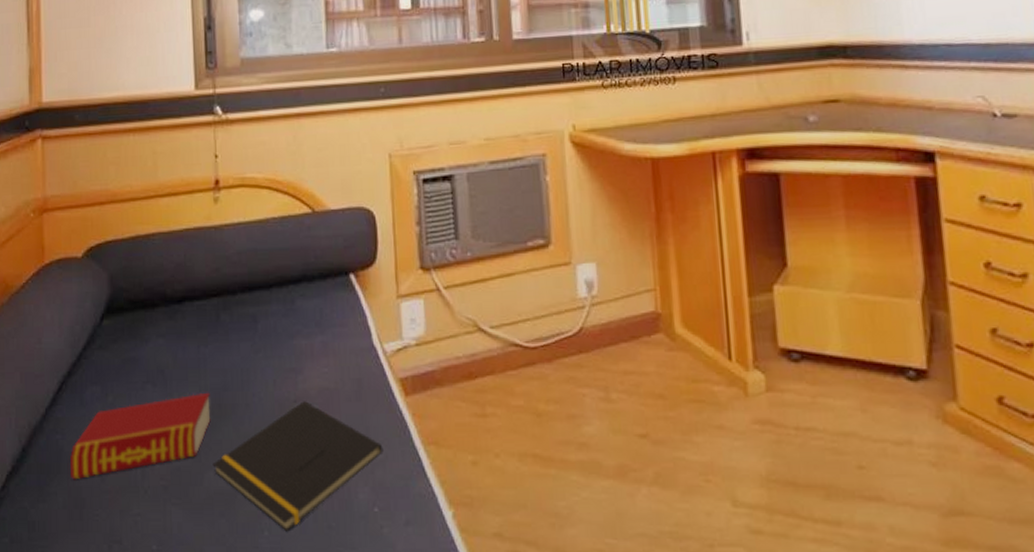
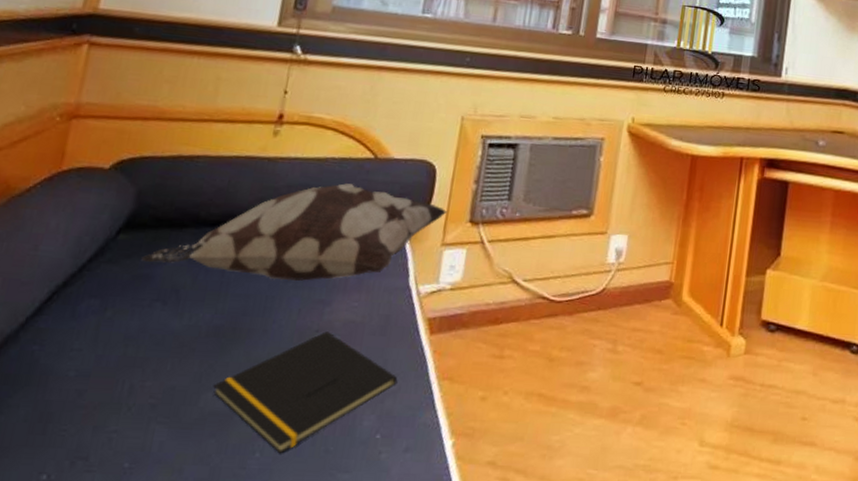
book: present [70,392,211,480] -> none [41,315,226,393]
decorative pillow: none [126,243,396,352] -> present [141,183,448,281]

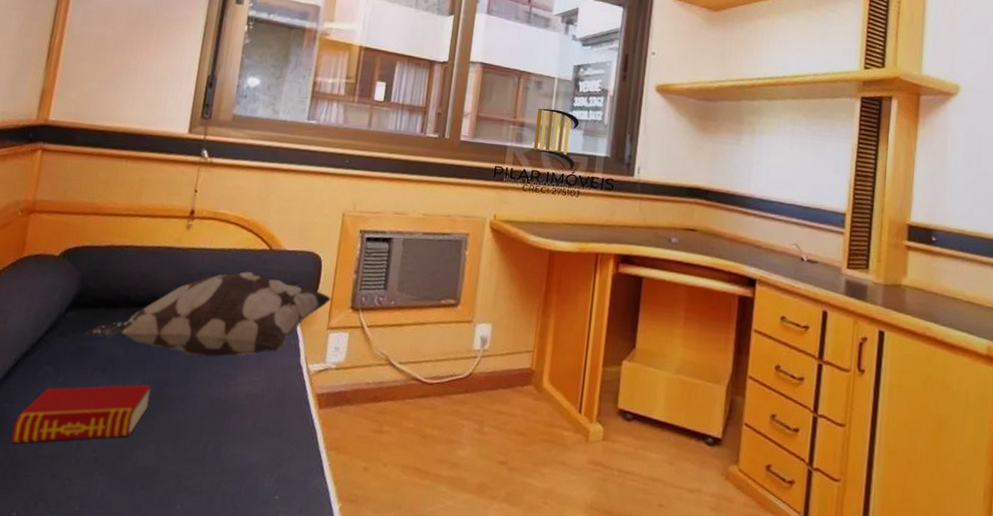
book: none [41,315,226,393] -> present [11,384,152,444]
notepad: present [213,331,398,454] -> none [142,402,292,507]

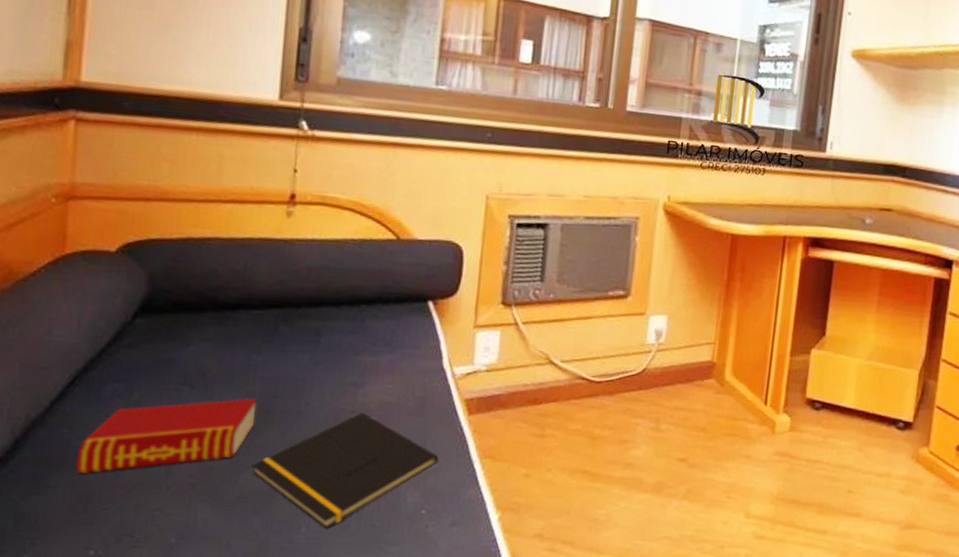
decorative pillow: present [85,271,332,357] -> none [162,265,478,364]
notepad: none [142,402,292,507] -> present [251,413,439,529]

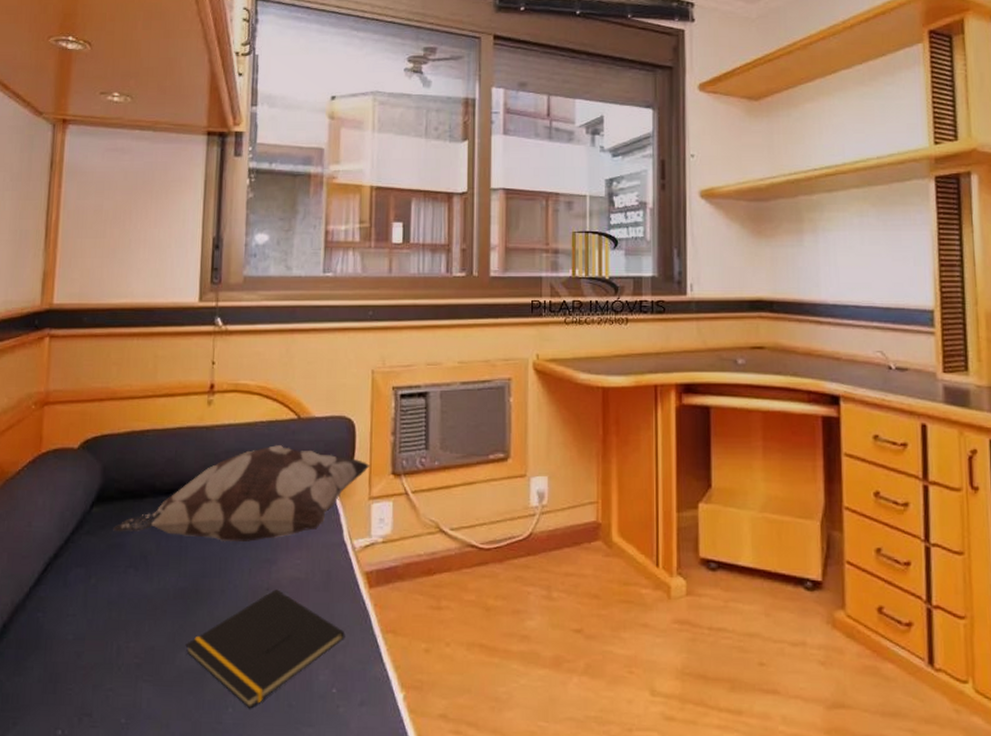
book: present [76,398,257,474] -> none [48,578,189,656]
decorative pillow: none [162,265,478,364] -> present [113,445,370,543]

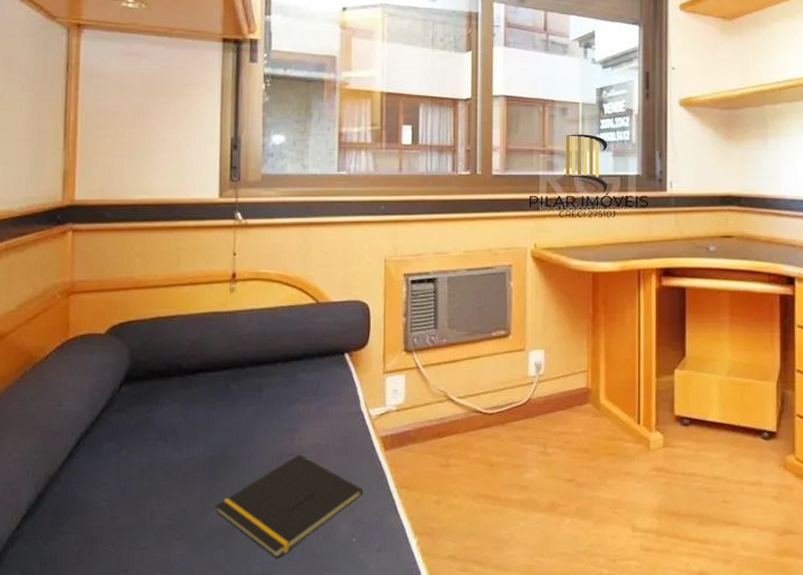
decorative pillow: present [113,445,370,543] -> none [142,327,384,415]

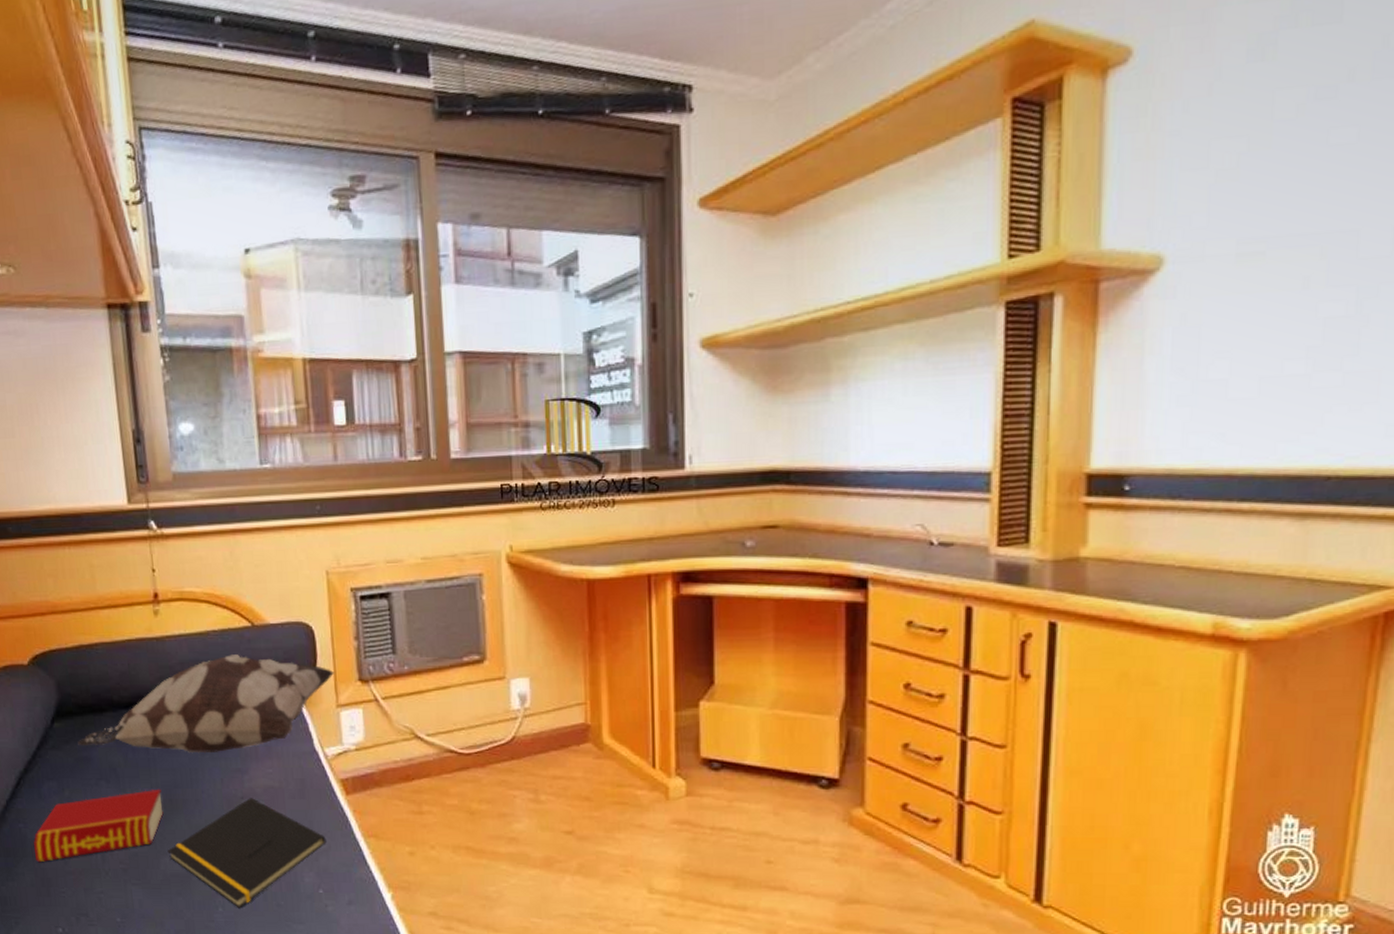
book: none [83,447,216,521] -> present [33,789,164,863]
decorative pillow: none [142,327,384,415] -> present [77,654,335,754]

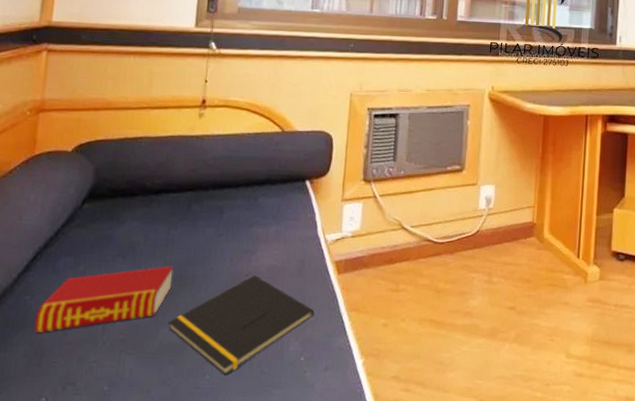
decorative pillow: present [77,654,335,754] -> none [103,154,345,236]

